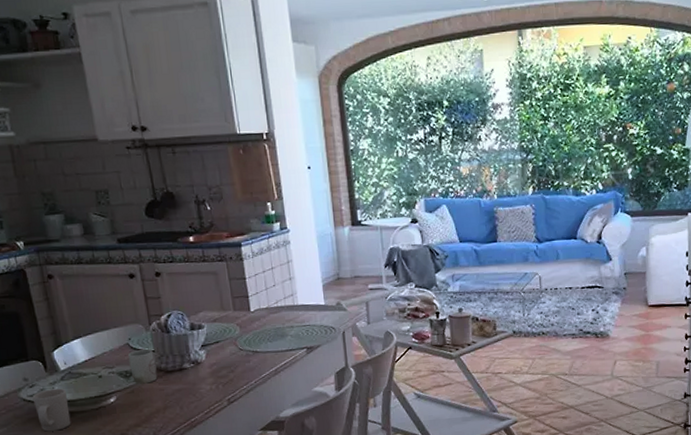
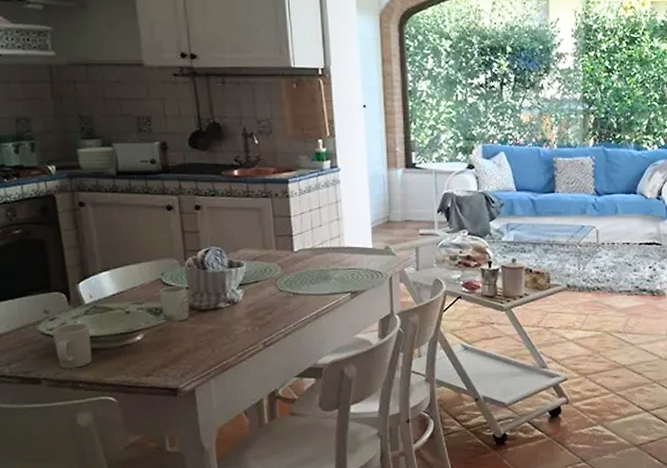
bowl: none [41,220,79,248] -> present [76,146,116,174]
toaster: none [72,210,130,249] -> present [110,139,170,177]

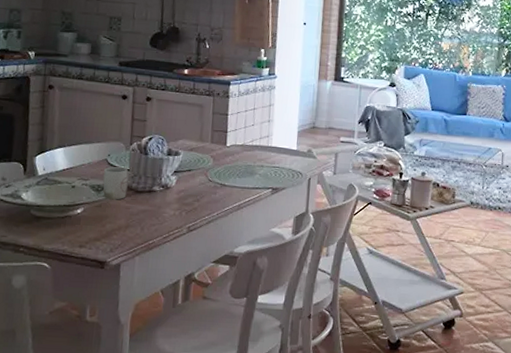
mug: present [51,323,92,369] -> none [5,191,38,233]
bowl: present [76,146,116,174] -> none [54,38,86,63]
toaster: present [110,139,170,177] -> none [83,35,134,69]

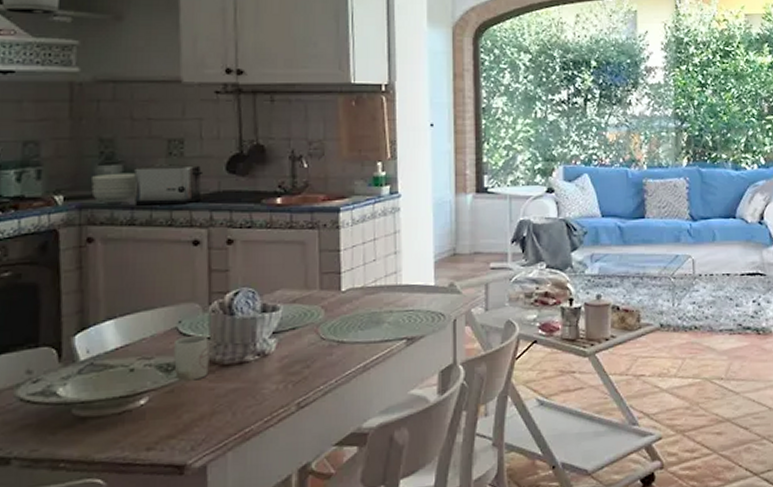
bowl: none [54,38,86,63] -> present [90,172,137,205]
toaster: none [83,35,134,69] -> present [133,164,204,207]

